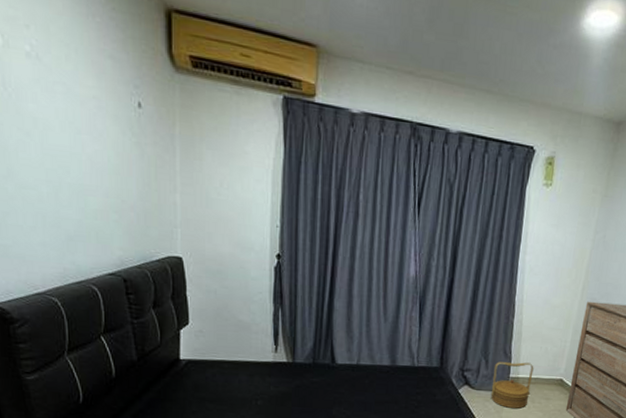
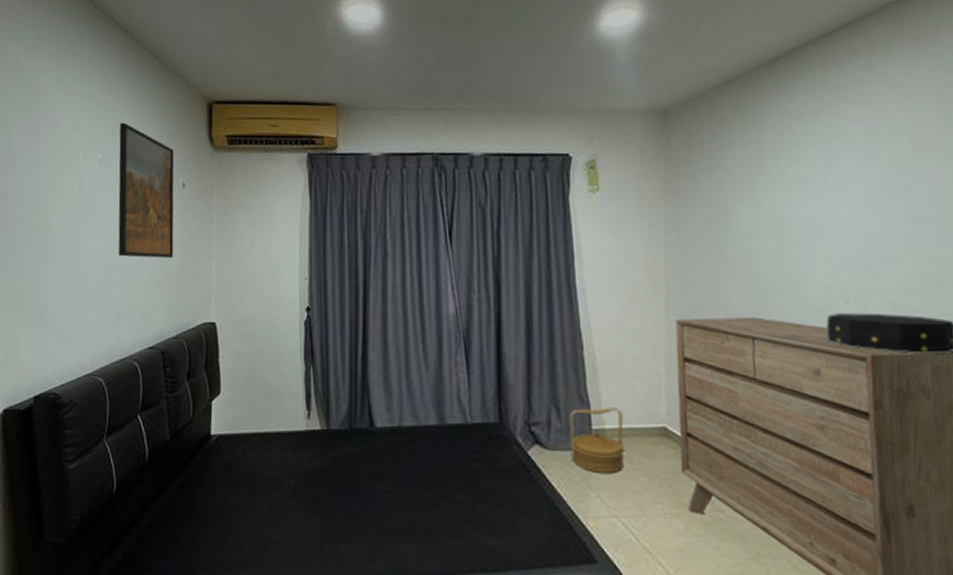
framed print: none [49,9,131,185] -> present [118,122,174,258]

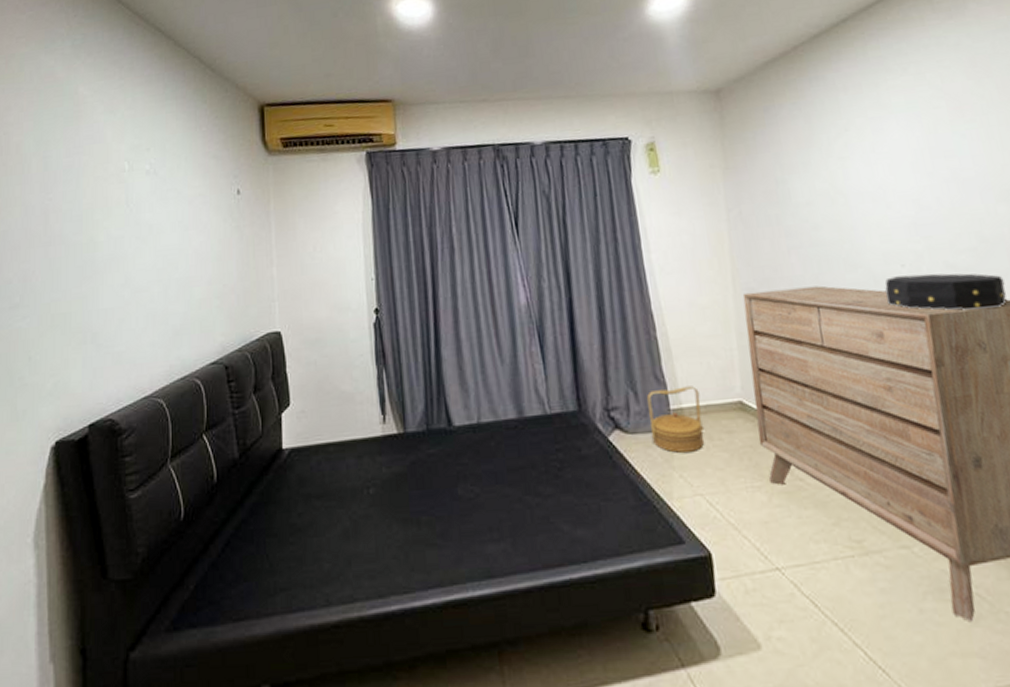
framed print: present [118,122,174,258] -> none [166,130,232,271]

